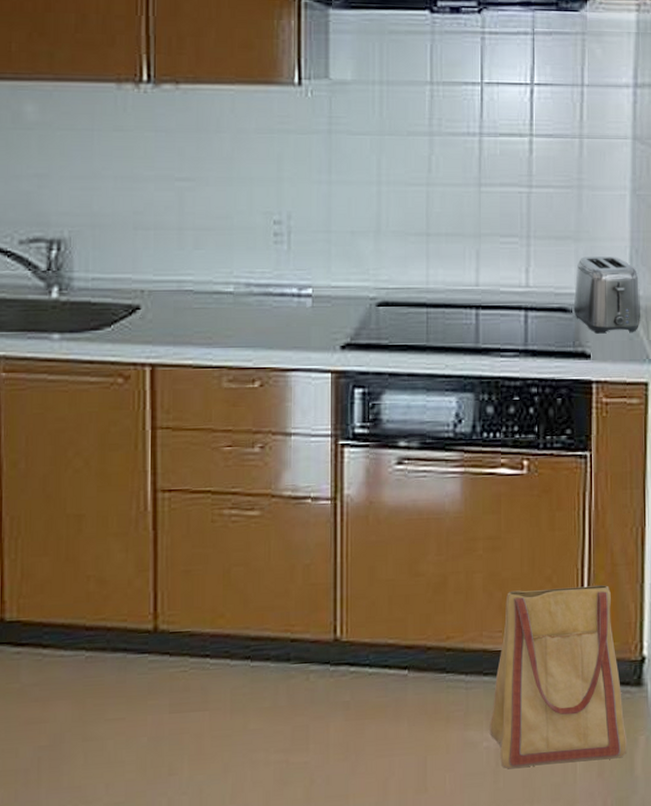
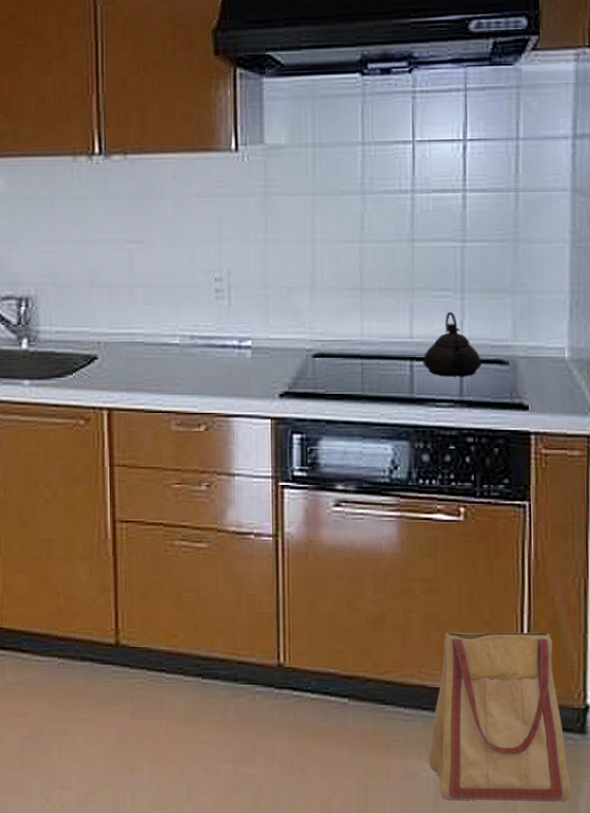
teakettle: none [488,258,546,326] -> present [423,311,481,377]
toaster: present [573,256,640,334] -> none [510,309,582,386]

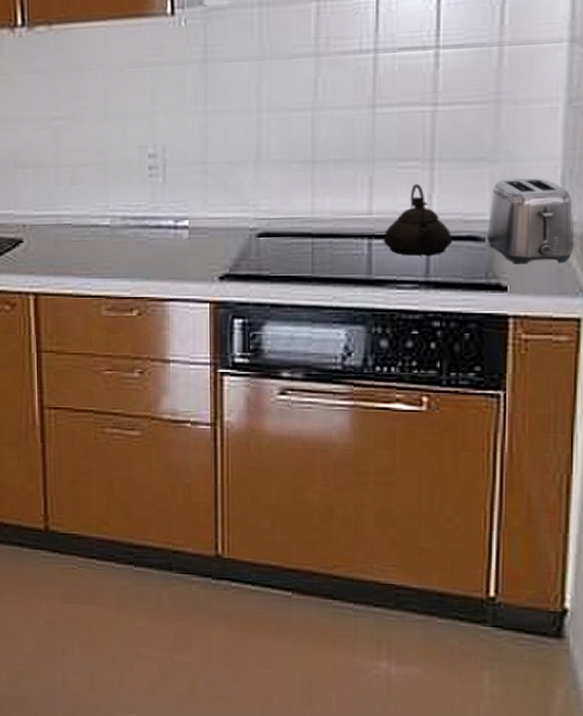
shopping bag: present [429,632,571,802] -> none [380,527,542,707]
toaster: none [510,309,582,386] -> present [487,178,573,264]

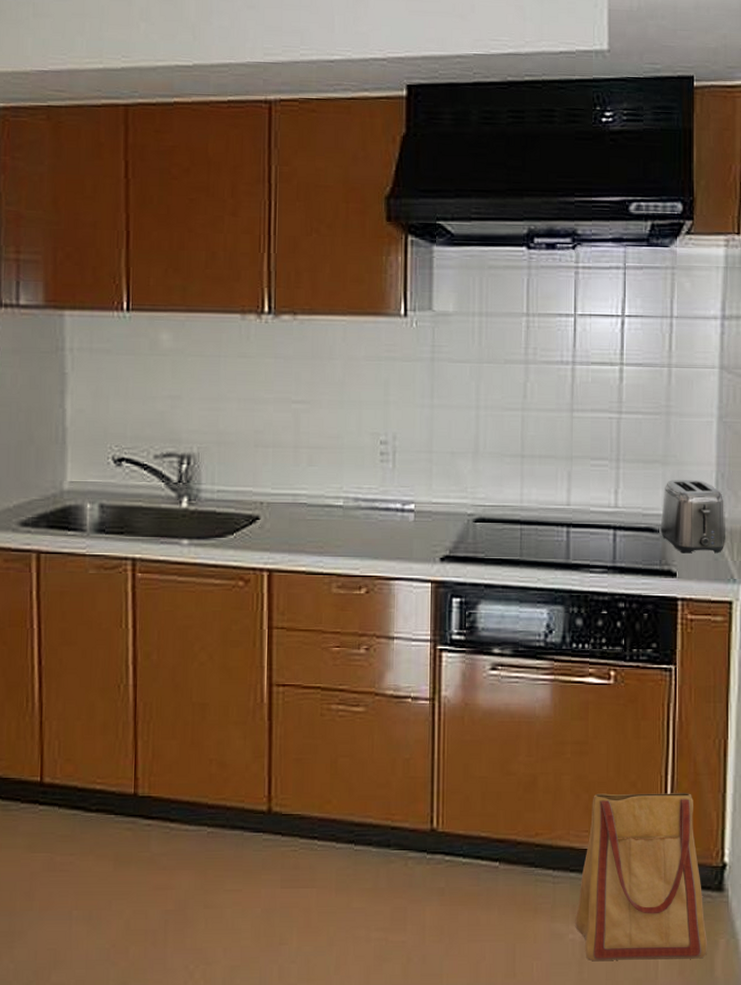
shopping bag: none [380,527,542,707] -> present [575,793,708,962]
teakettle: present [383,183,452,256] -> none [579,480,634,544]

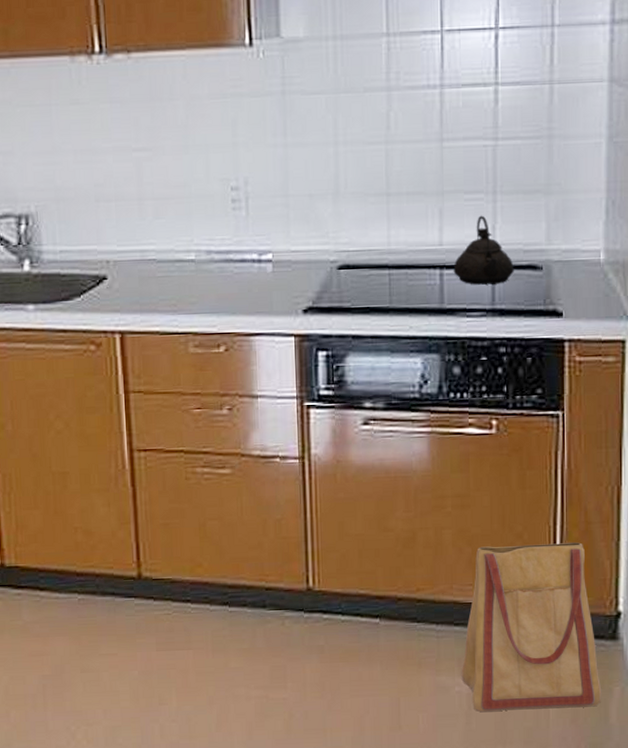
teakettle: none [579,480,634,544] -> present [453,215,514,285]
toaster: present [660,480,725,553] -> none [544,209,617,291]

